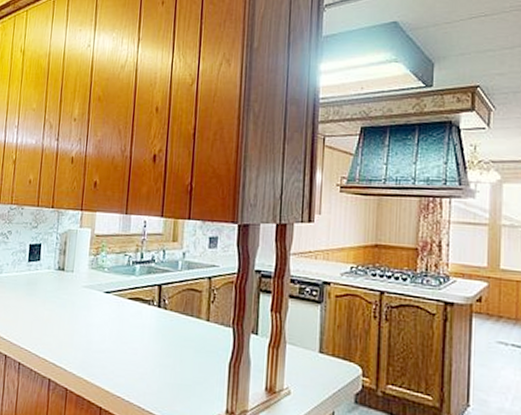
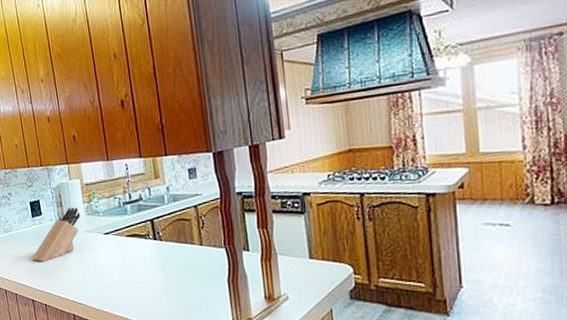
knife block: none [15,257,84,314] -> present [31,207,81,262]

